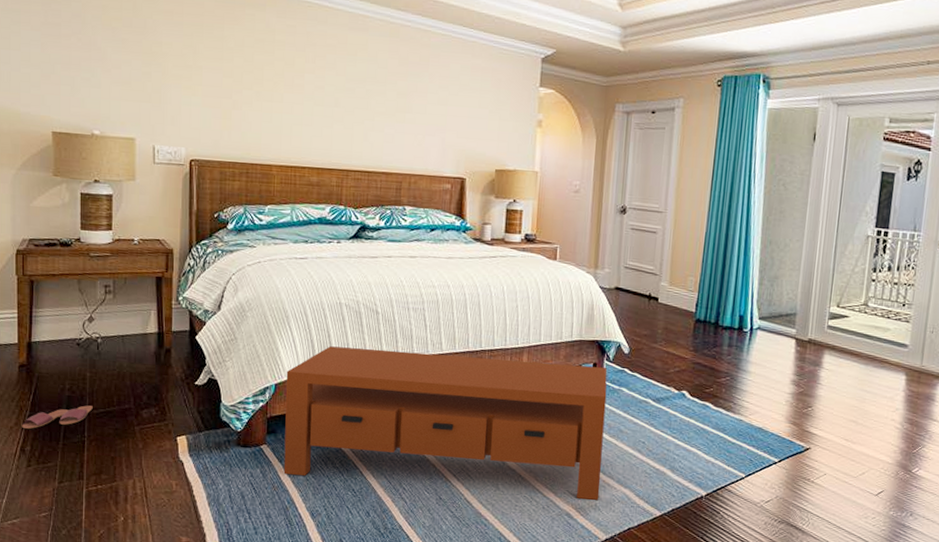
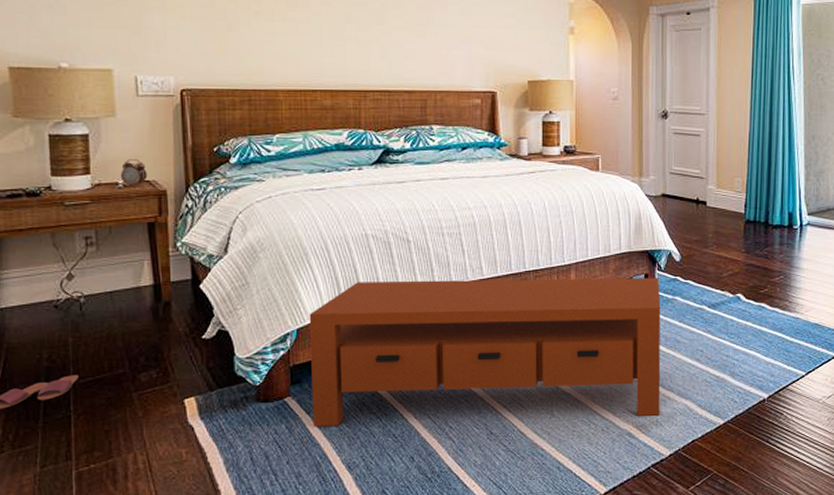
alarm clock: none [136,219,158,244] -> present [120,159,147,186]

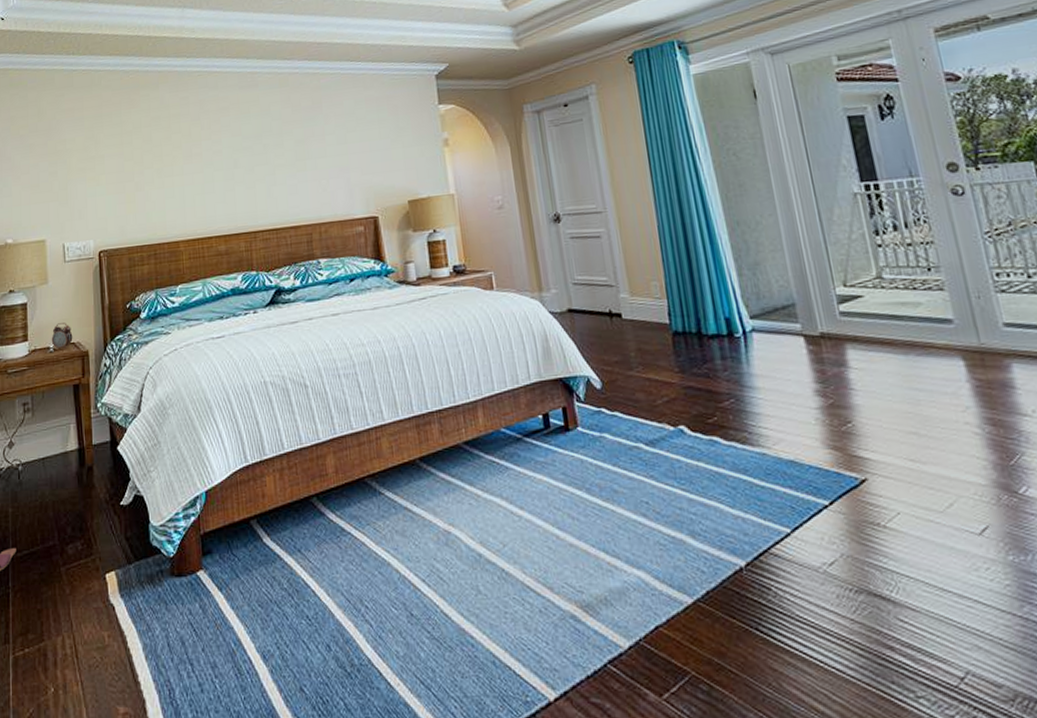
storage bench: present [309,278,661,427] -> none [216,411,608,607]

